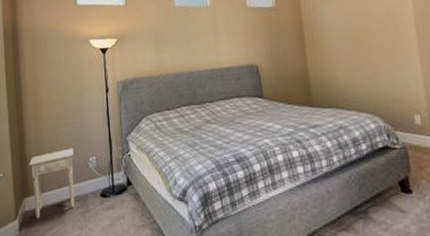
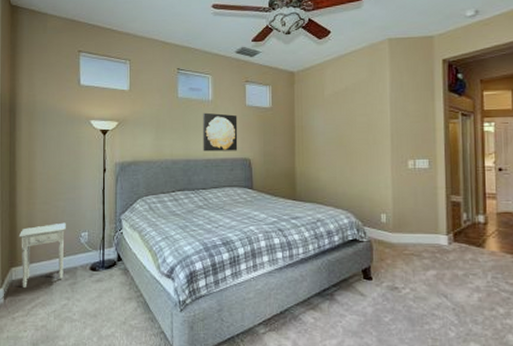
wall art: none [202,18,243,62] -> present [202,112,238,152]

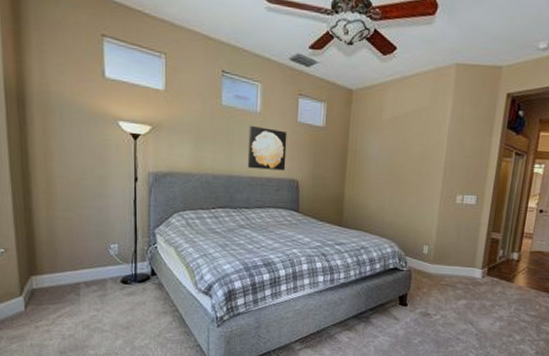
nightstand: present [18,222,66,287] -> none [37,232,93,297]

